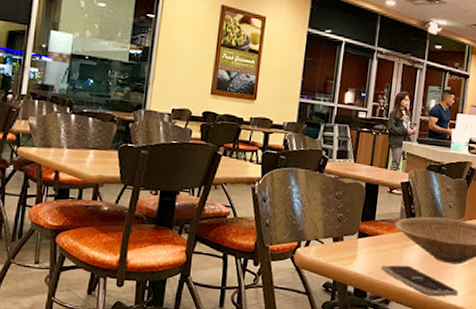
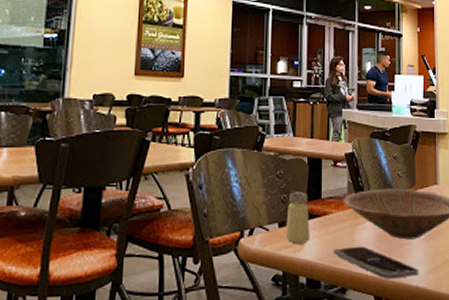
saltshaker: none [338,212,363,258] -> present [285,192,310,244]

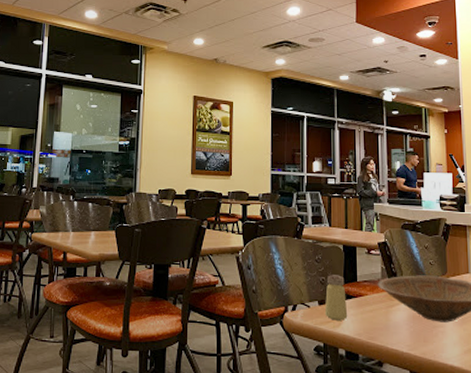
smartphone: present [333,246,419,279] -> none [369,325,454,357]

